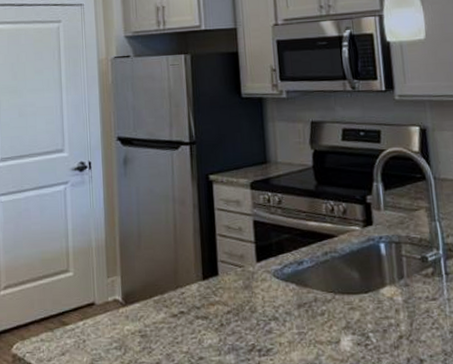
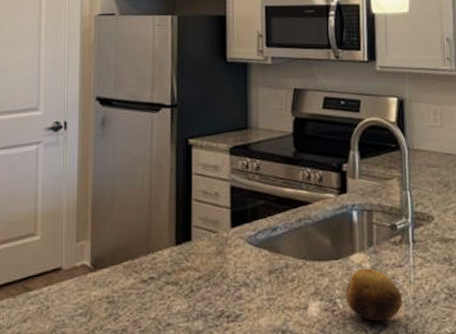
fruit: none [377,301,440,355] -> present [345,268,403,321]

